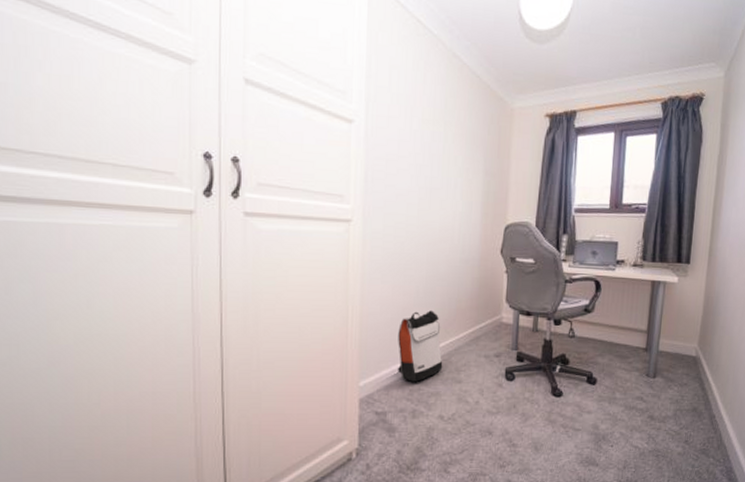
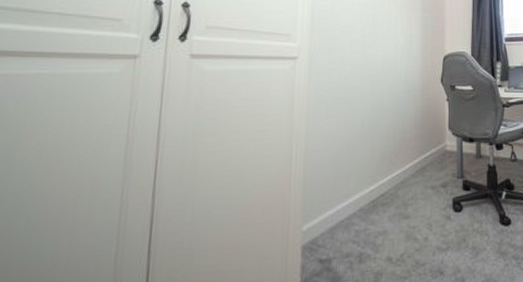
backpack: present [398,310,443,382] -> none [343,143,390,222]

